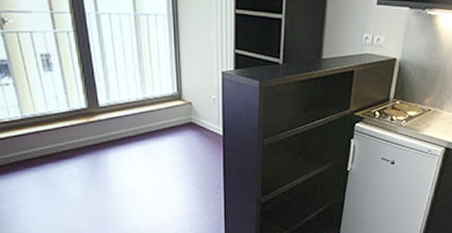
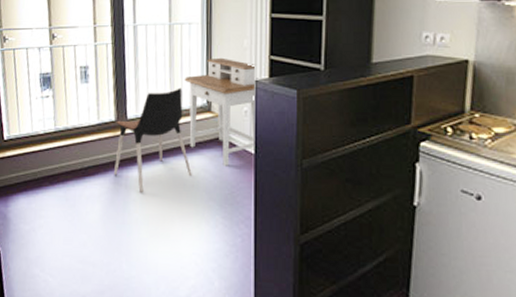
chair: none [87,77,167,171] -> present [114,88,192,193]
desk: none [154,50,225,146] -> present [184,57,259,166]

